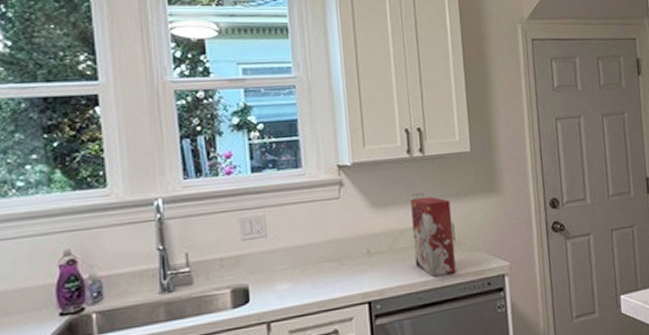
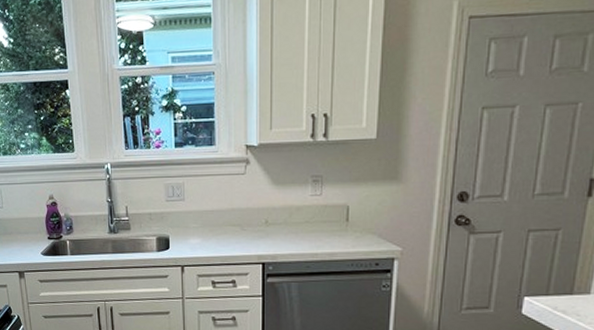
cereal box: present [410,196,456,277] -> none [307,179,348,251]

